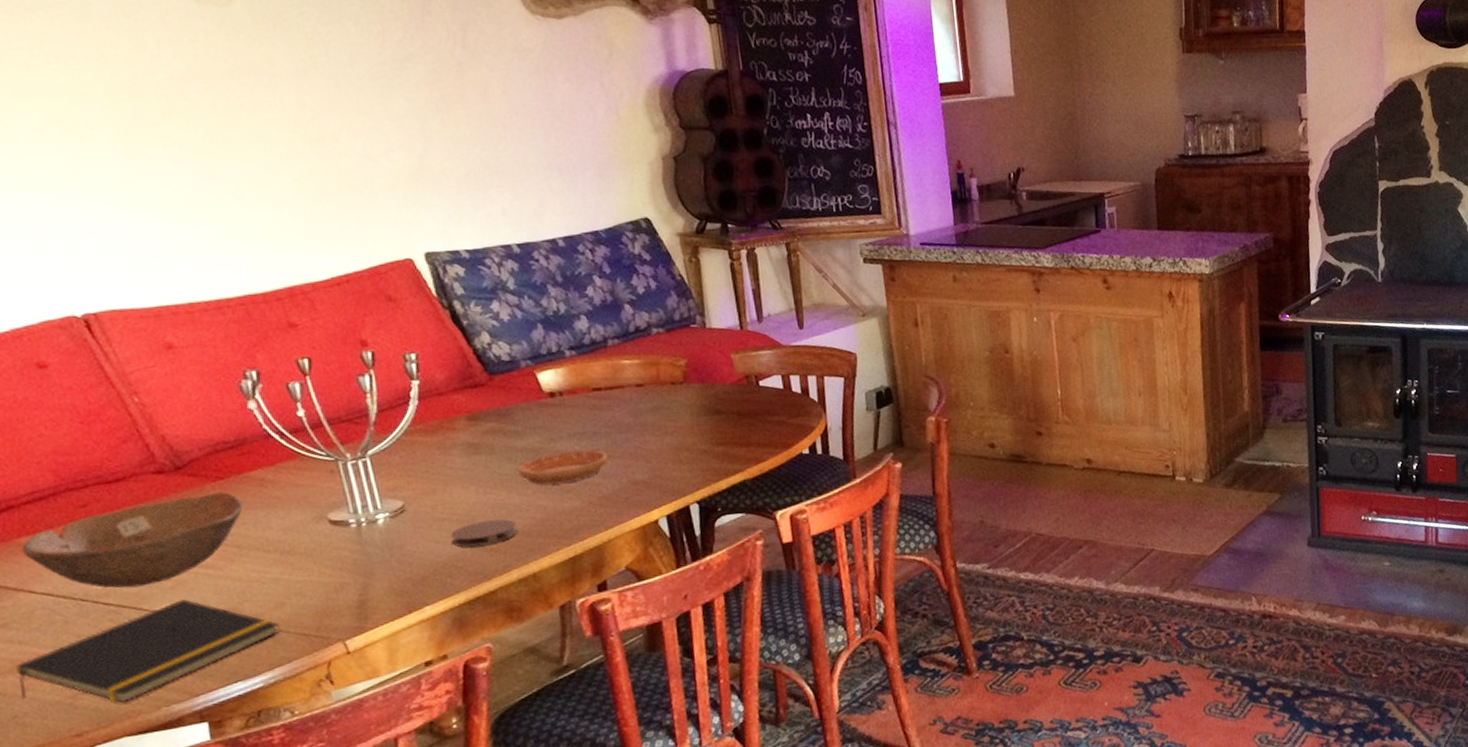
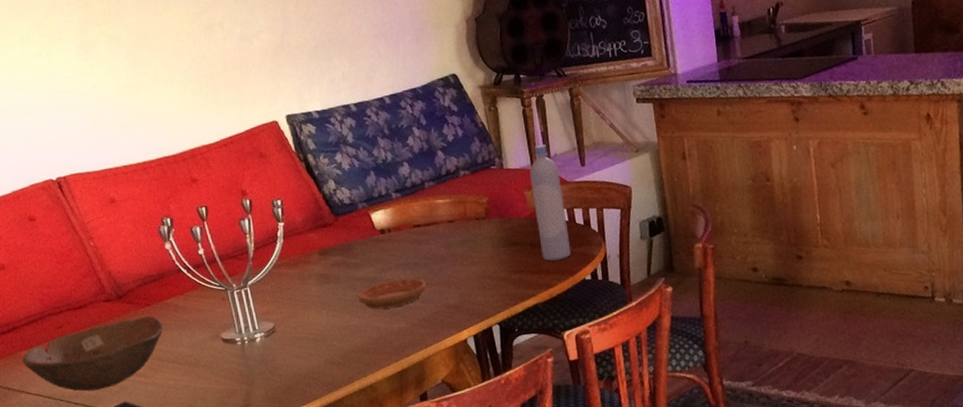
coaster: present [450,519,518,548] -> none [308,338,359,362]
bottle: none [738,303,786,433] -> present [529,145,571,261]

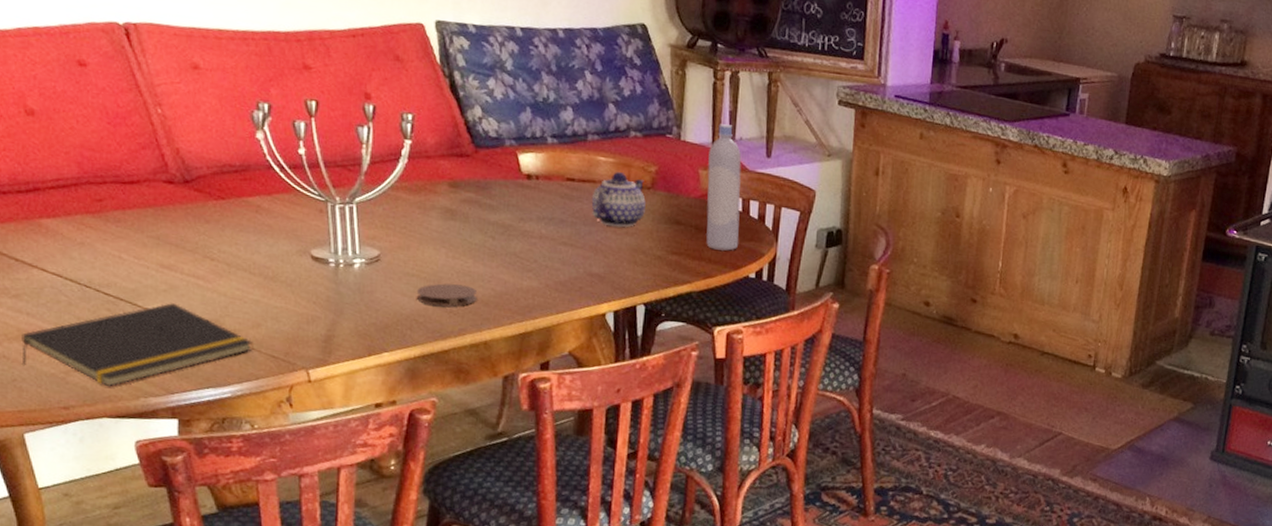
bowl: present [22,316,163,391] -> none [41,209,238,284]
coaster: none [308,338,359,362] -> present [416,283,478,307]
saucer: present [357,278,426,309] -> none [486,232,570,263]
teapot: none [437,209,485,260] -> present [591,172,646,227]

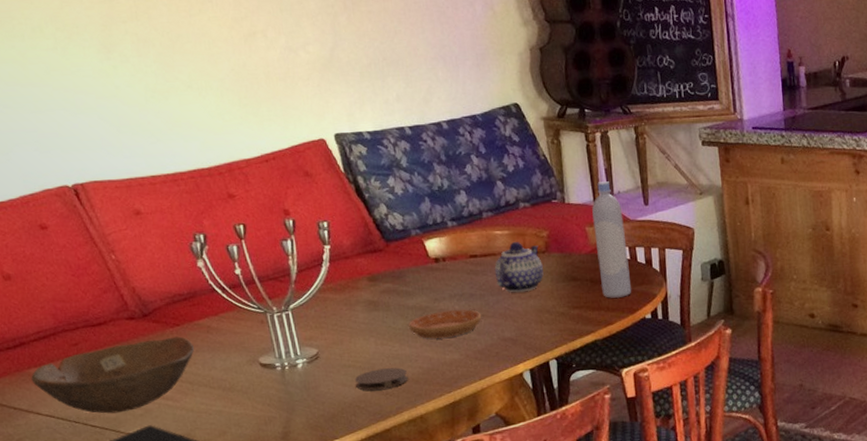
bowl: none [41,209,238,284] -> present [31,336,194,414]
saucer: none [486,232,570,263] -> present [408,309,482,339]

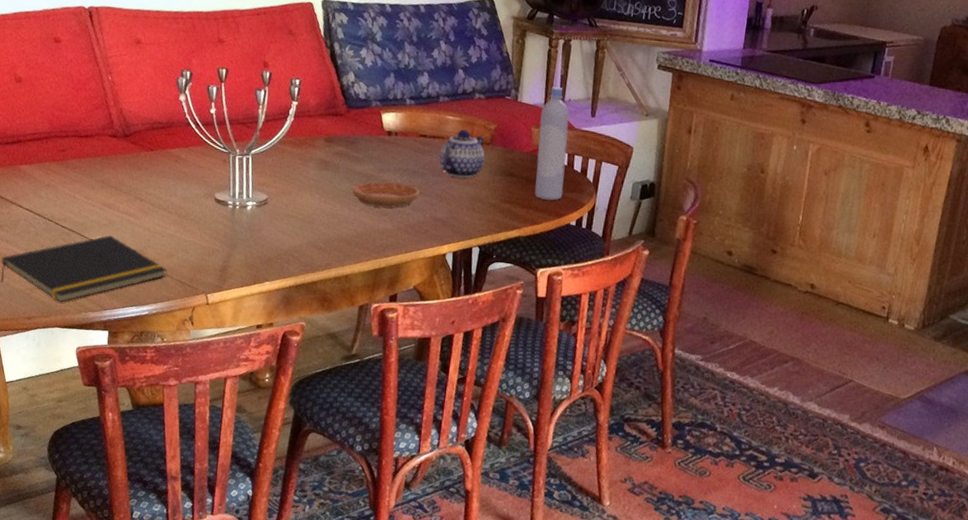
bowl: present [31,336,194,414] -> none [20,158,162,220]
coaster: present [354,367,409,391] -> none [294,224,342,244]

